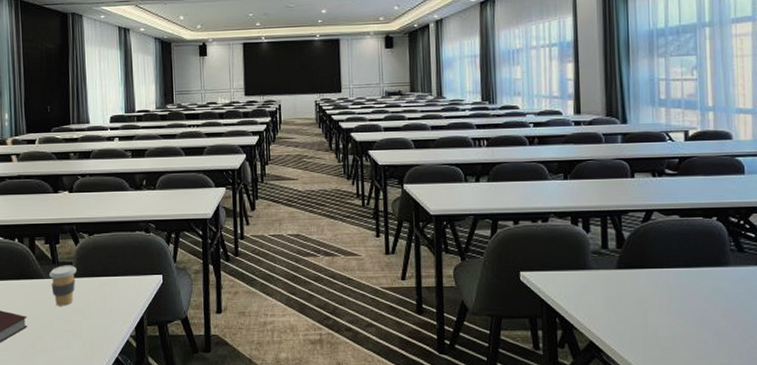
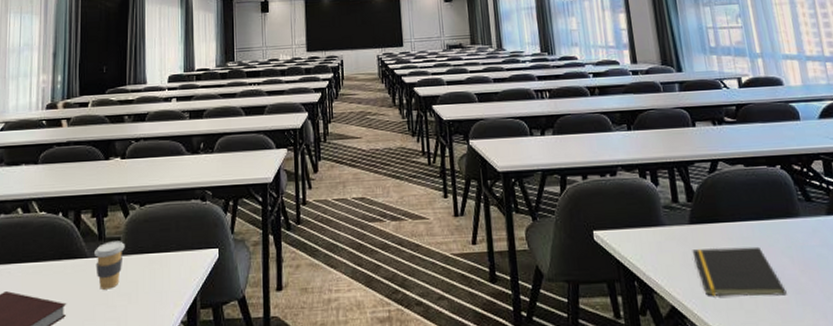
notepad: none [616,291,705,336] -> present [692,246,787,296]

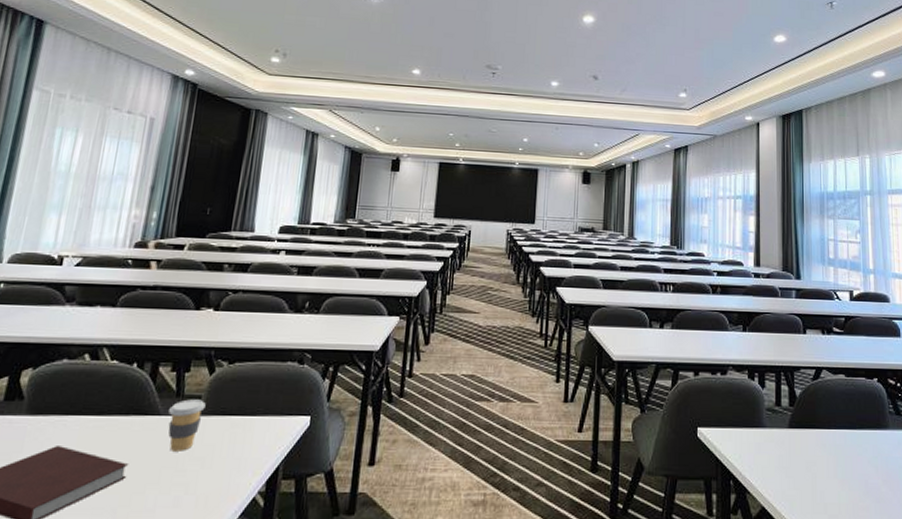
notepad: present [692,246,787,296] -> none [787,453,868,503]

